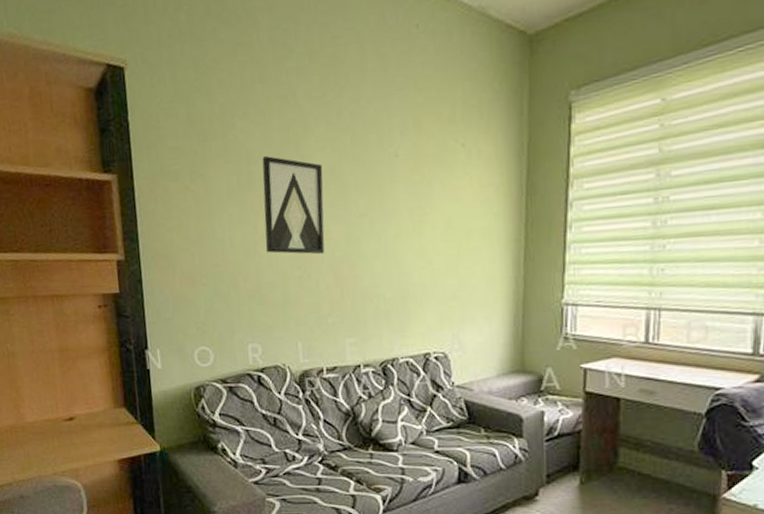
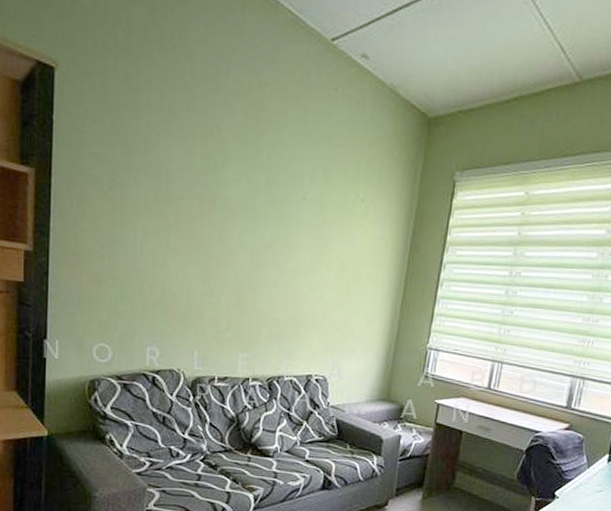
wall art: present [262,156,325,255] -> none [174,178,237,276]

